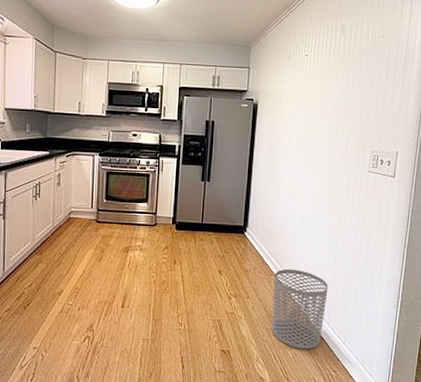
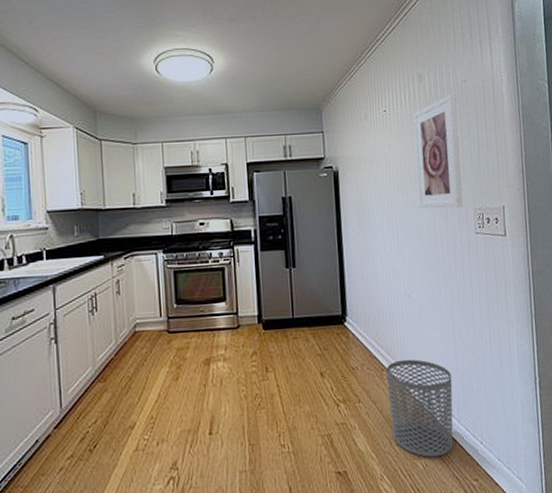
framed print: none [323,47,372,148] -> present [413,94,463,209]

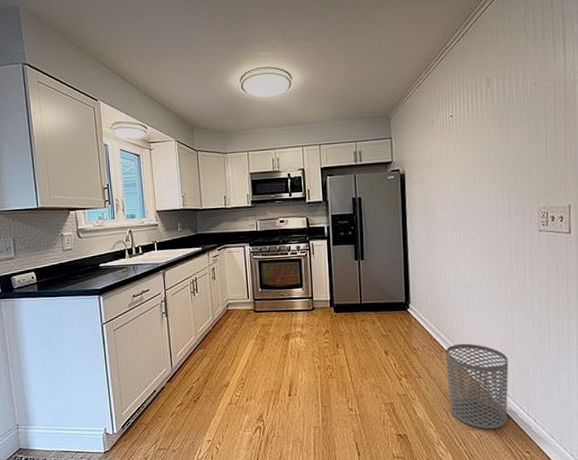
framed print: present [413,94,463,209] -> none [479,97,528,208]

